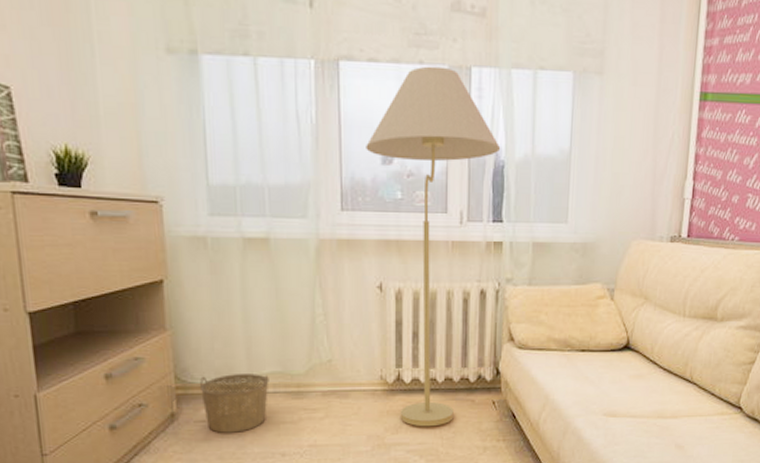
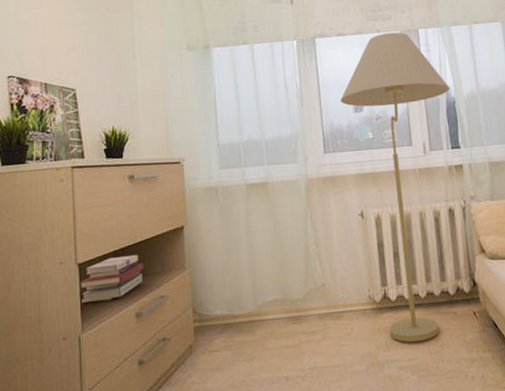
books: none [31,308,114,359] -> present [79,254,145,304]
basket: present [199,374,269,433] -> none [213,302,272,362]

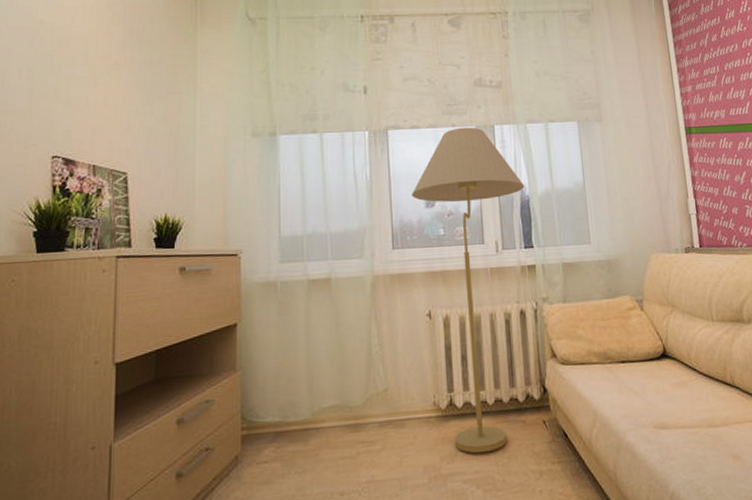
books: present [79,254,145,304] -> none [115,353,190,409]

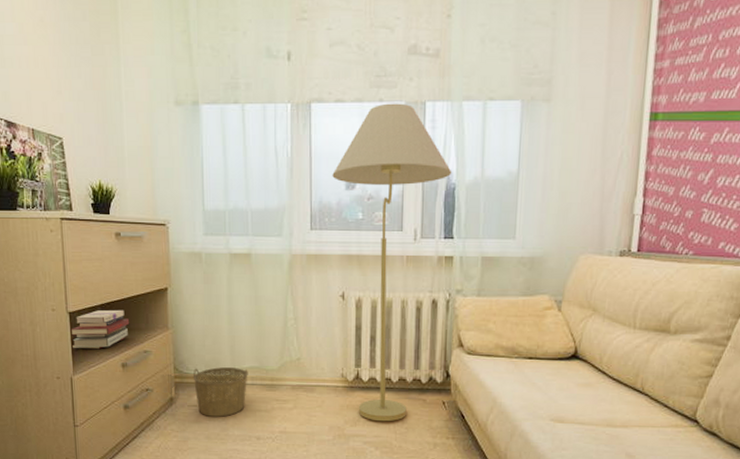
books: none [115,353,190,409] -> present [70,309,130,350]
basket: none [263,408,329,474] -> present [192,367,248,417]

